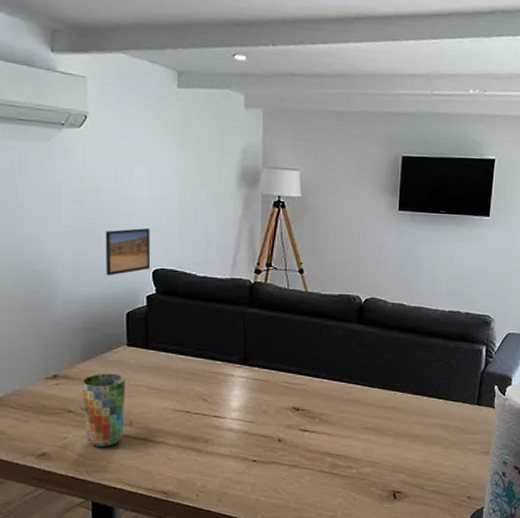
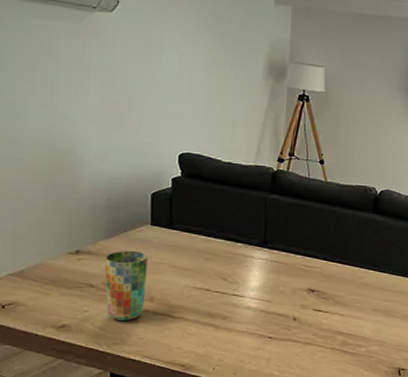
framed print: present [105,228,151,276] -> none [132,113,178,158]

